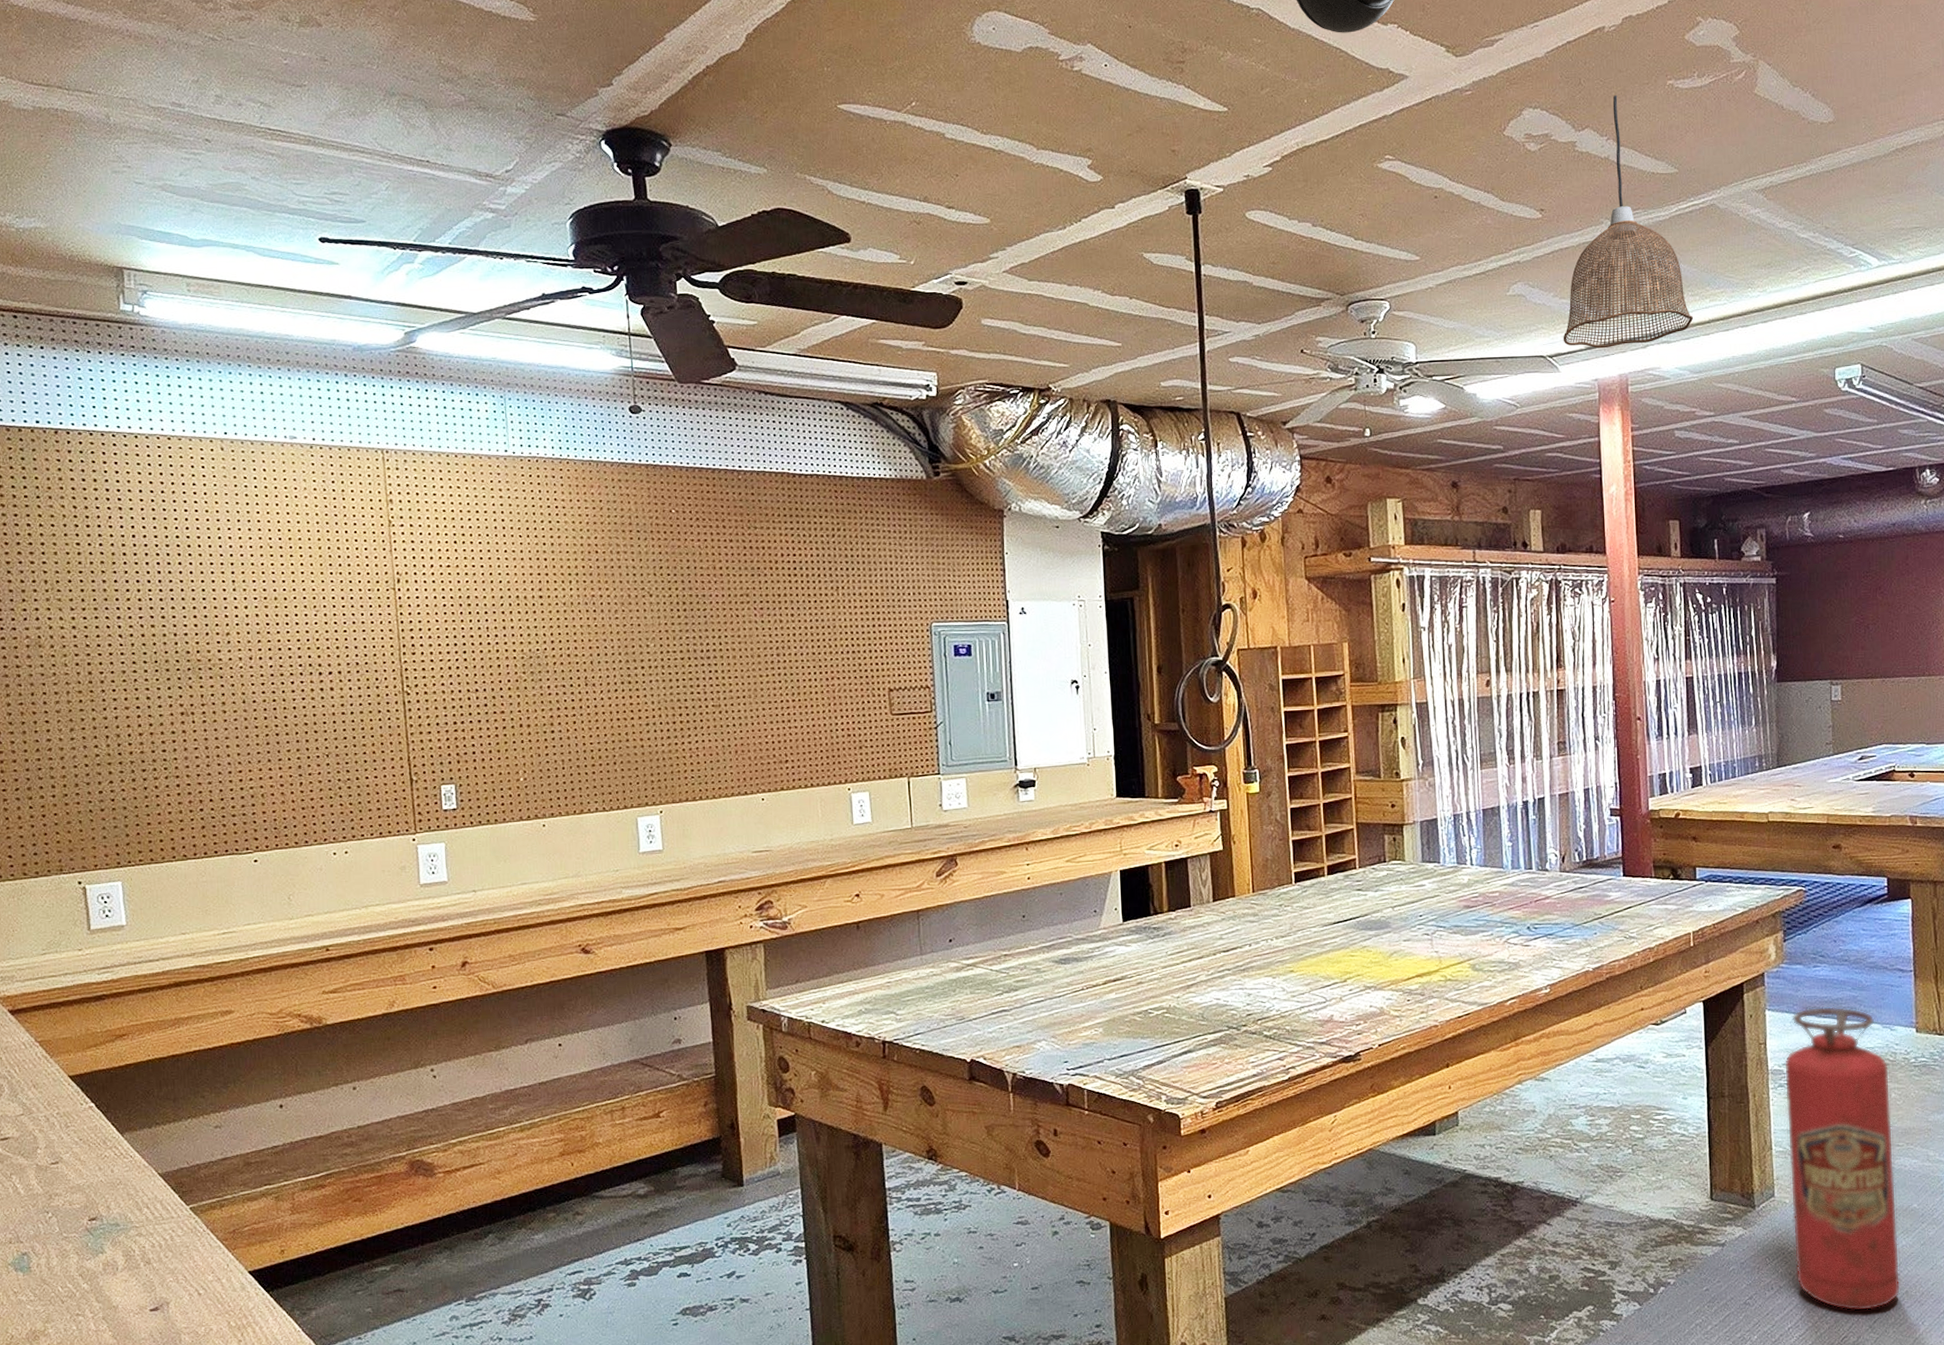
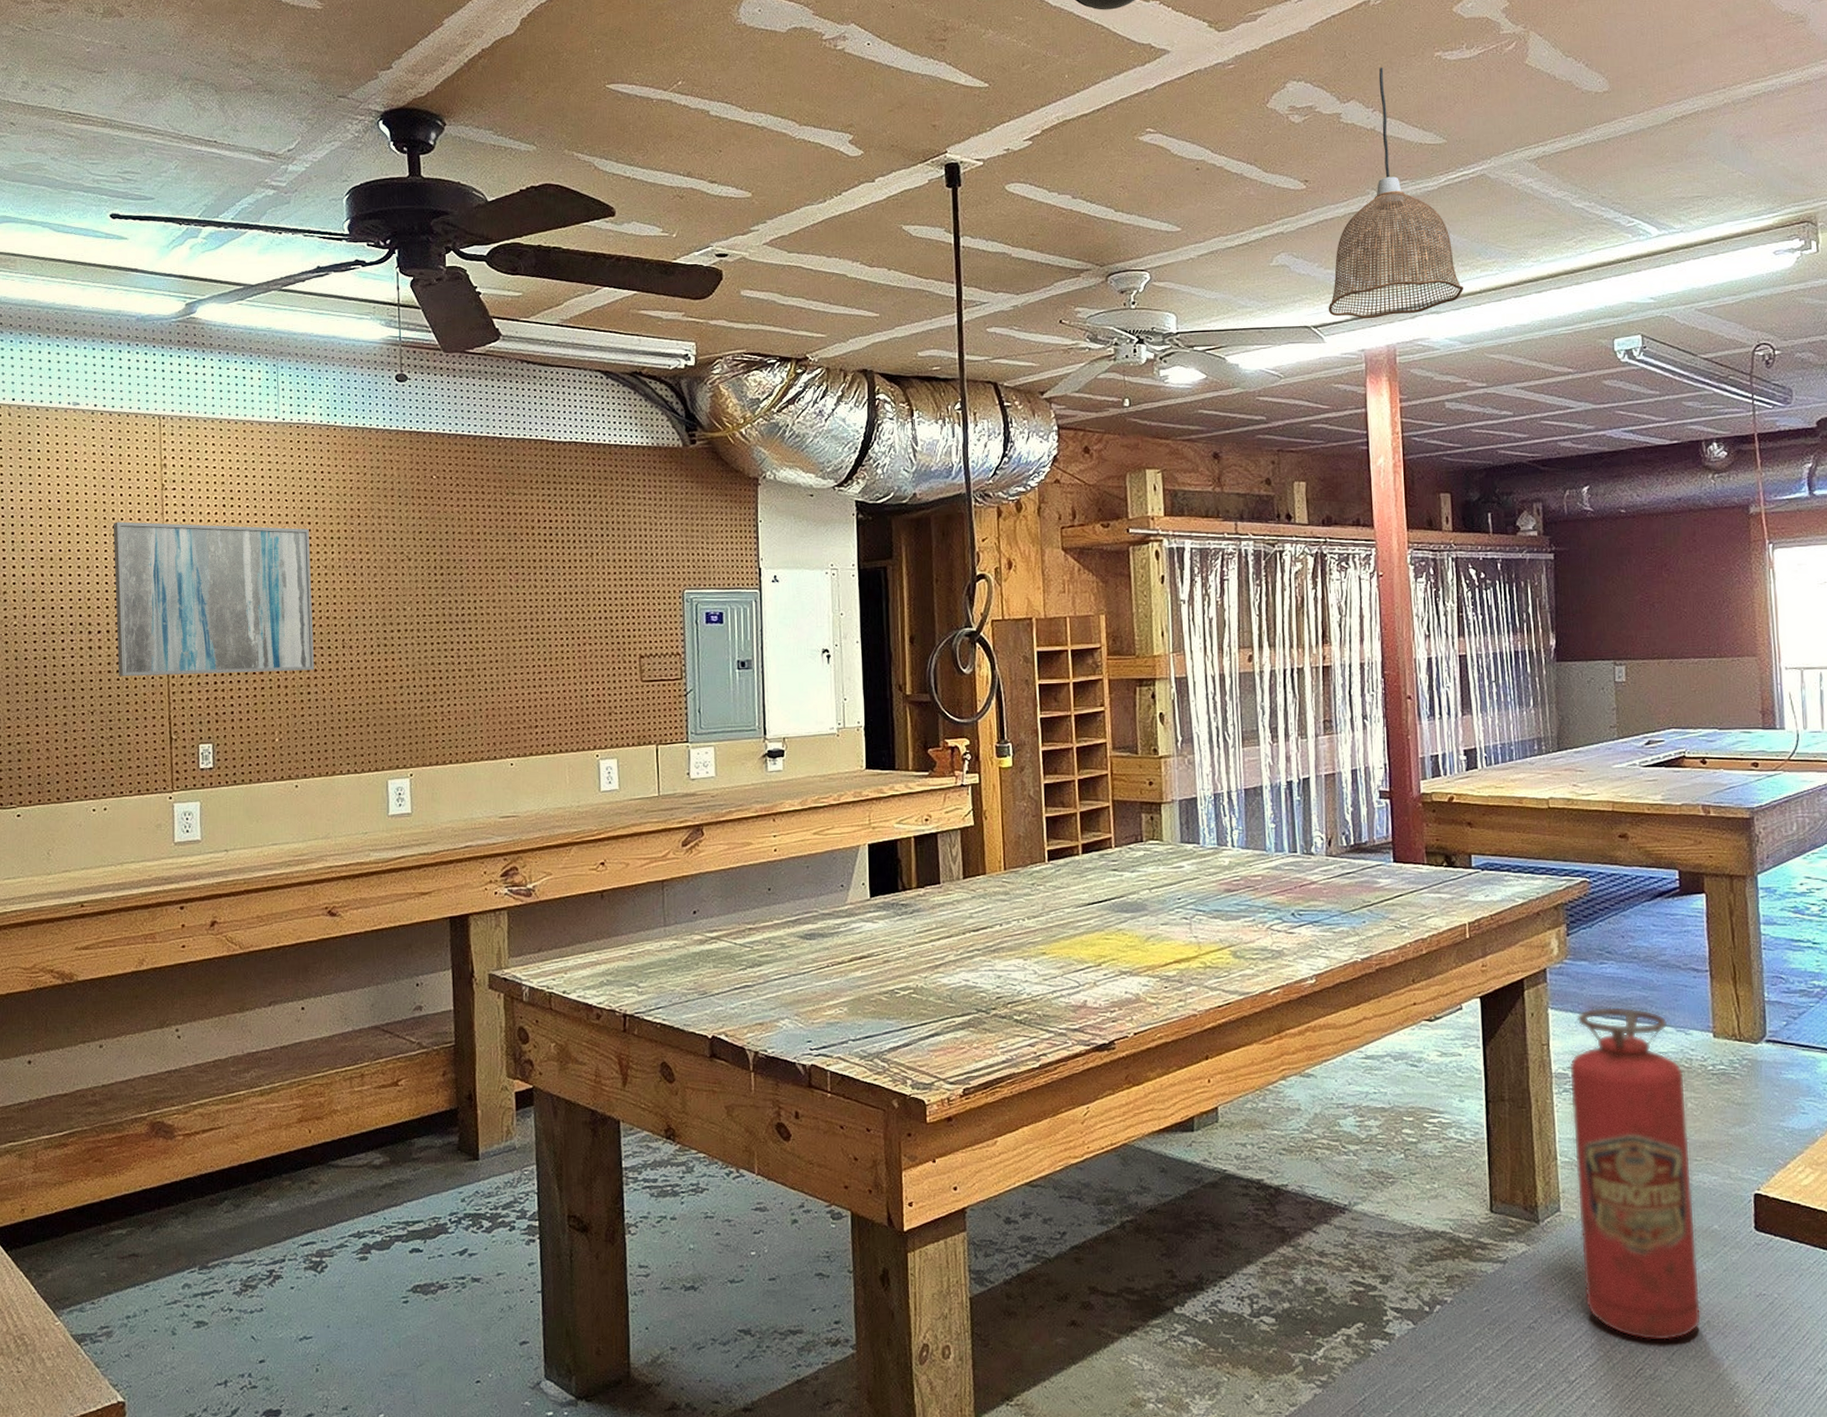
wall art: none [339,559,558,718] -> present [113,521,315,676]

